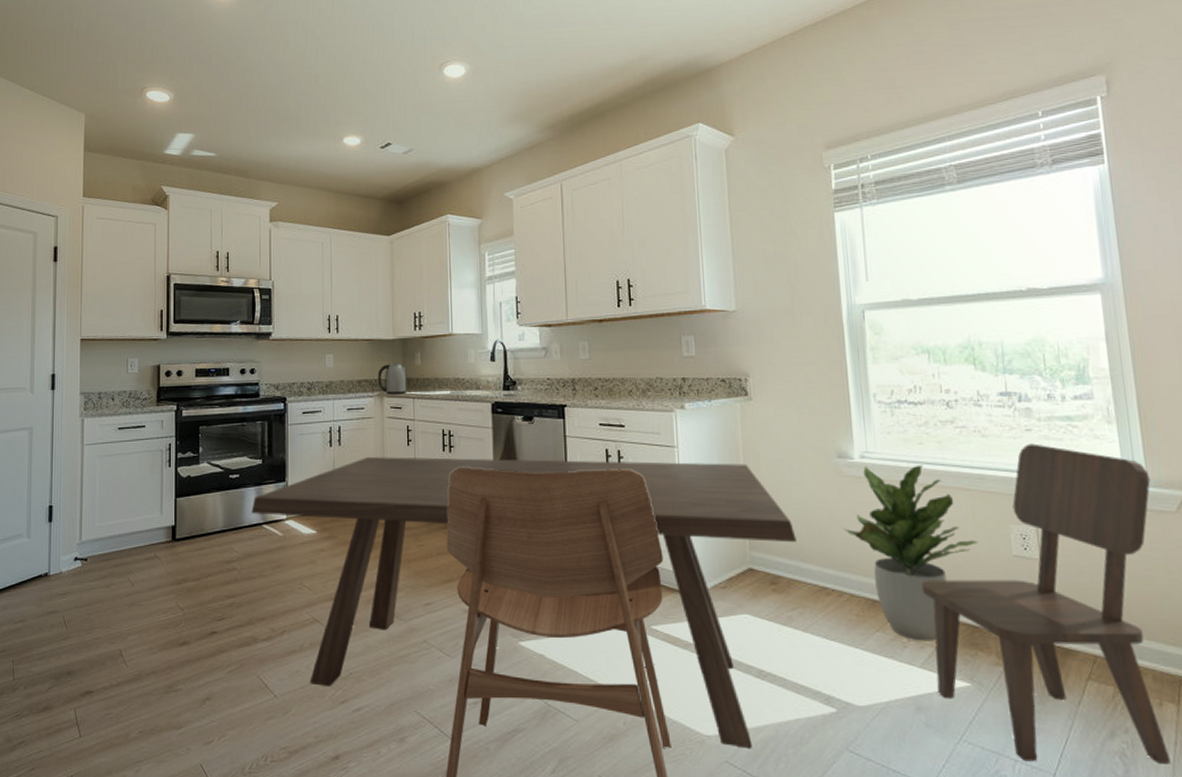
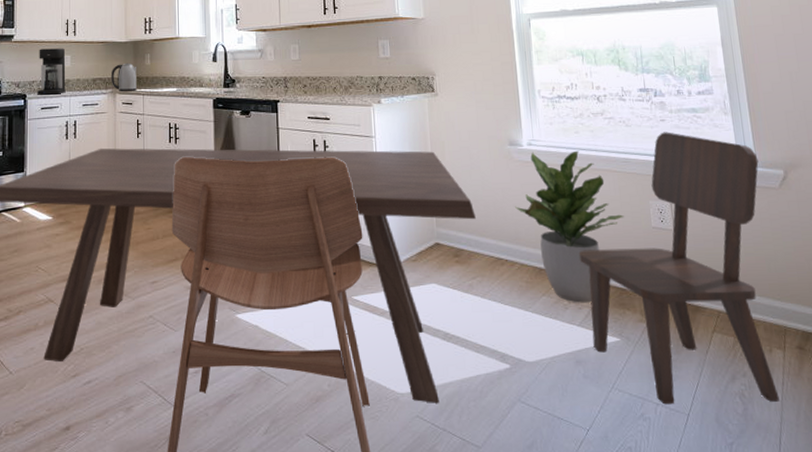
coffee maker: none [298,346,329,398] -> present [37,48,66,95]

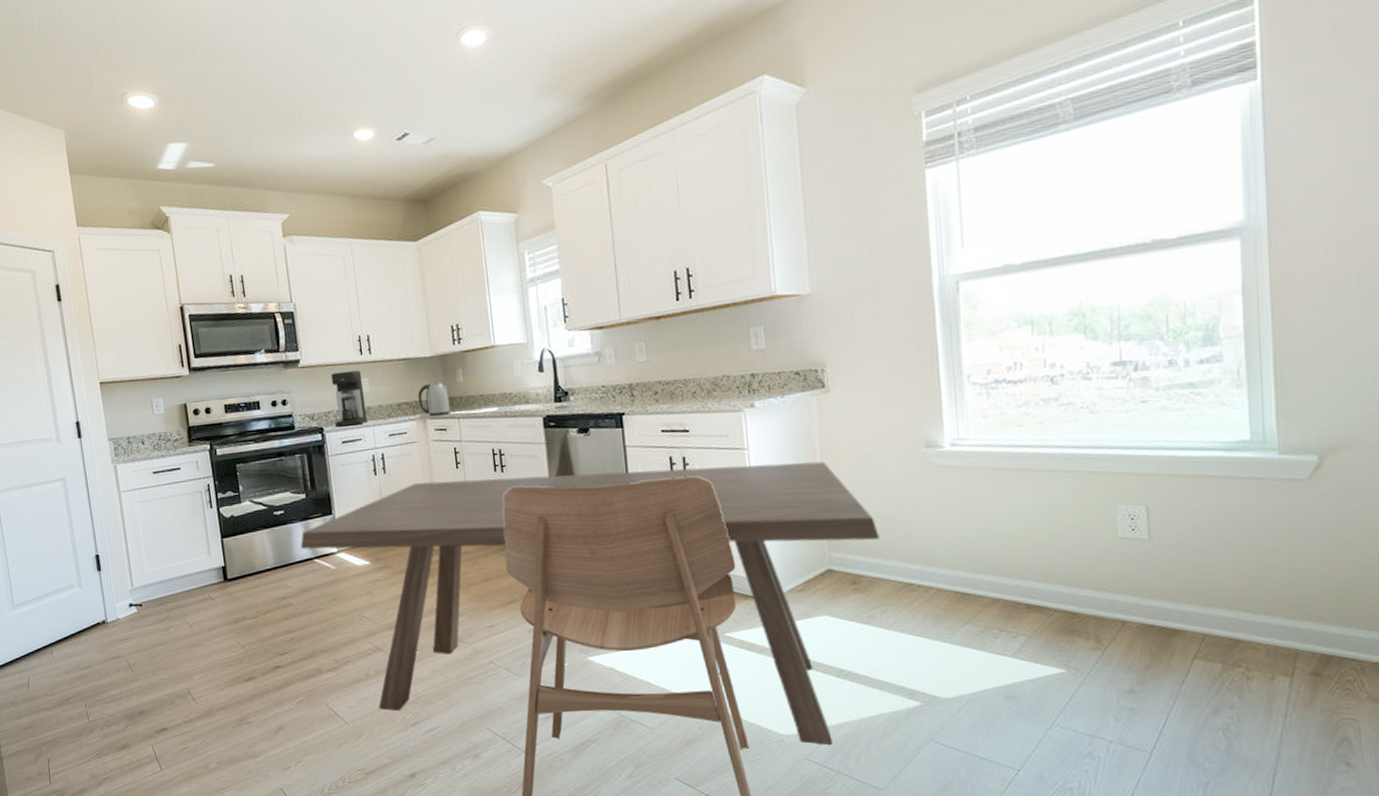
potted plant: present [515,150,624,303] -> none [932,448,1080,631]
dining chair: present [578,132,780,405] -> none [1015,416,1282,742]

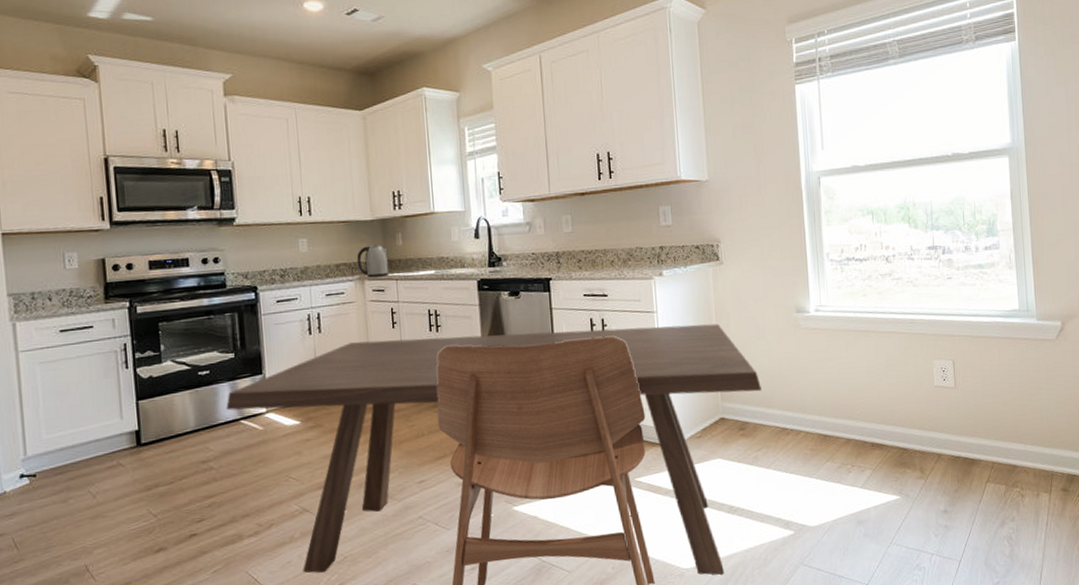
coffee maker: present [331,370,368,427] -> none [268,230,305,286]

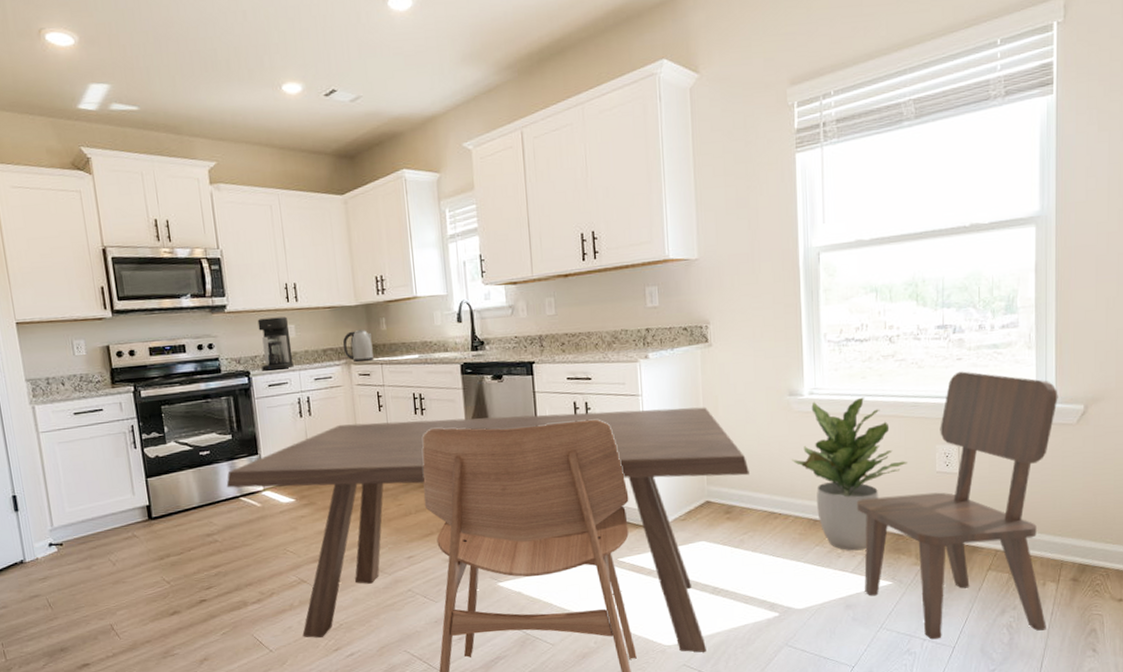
coffee maker: none [268,230,305,286] -> present [257,316,294,371]
potted plant: none [801,314,908,466] -> present [792,397,907,551]
dining chair: none [863,289,1043,554] -> present [856,371,1058,640]

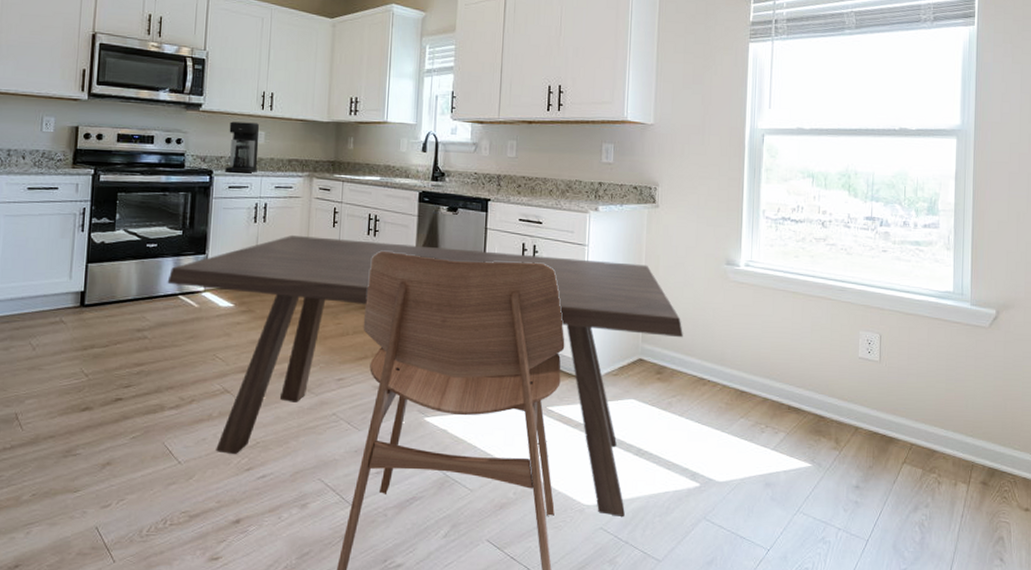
kettle: present [342,329,374,363] -> none [308,145,338,178]
potted plant: present [792,397,907,551] -> none [724,273,832,428]
dining chair: present [856,371,1058,640] -> none [782,263,973,533]

